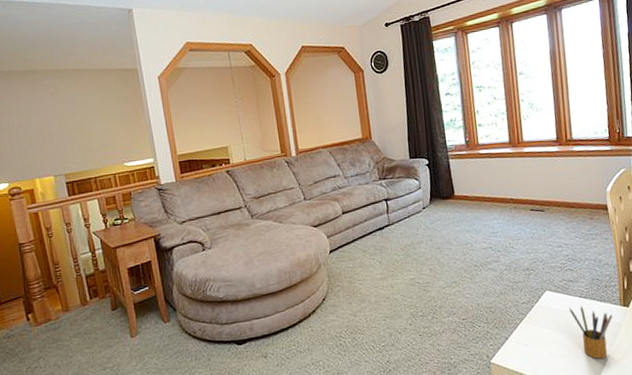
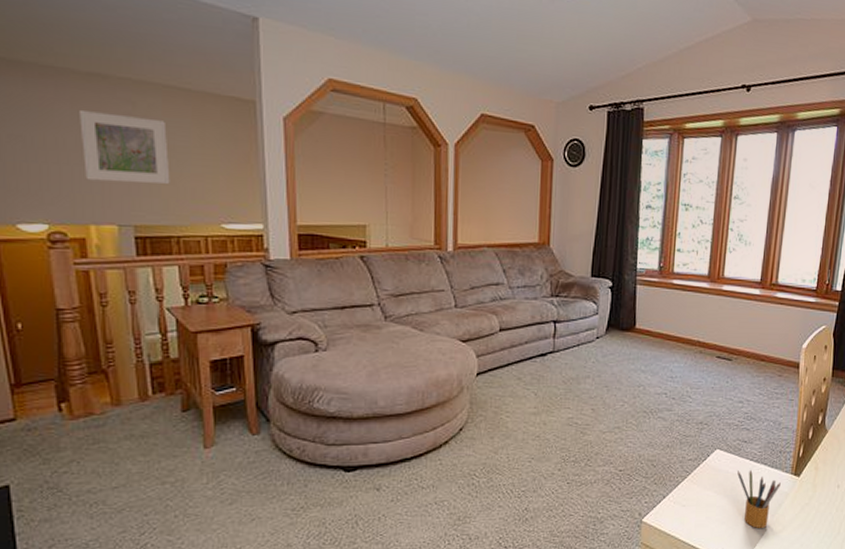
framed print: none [21,95,86,147] -> present [80,111,170,184]

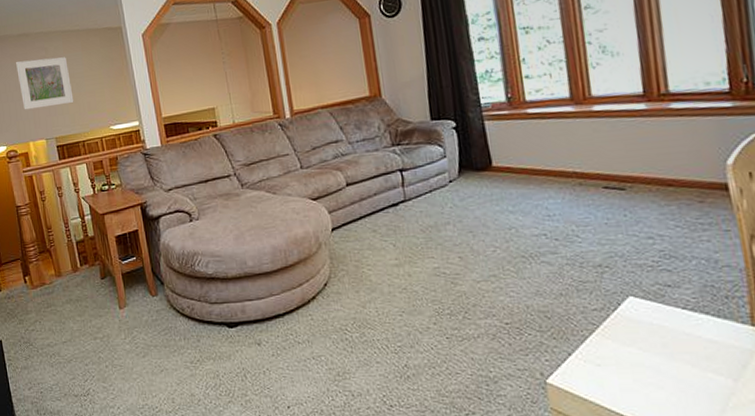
pencil box: present [737,469,781,529] -> none [666,320,739,398]

